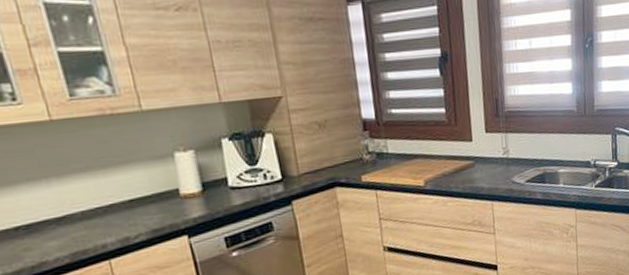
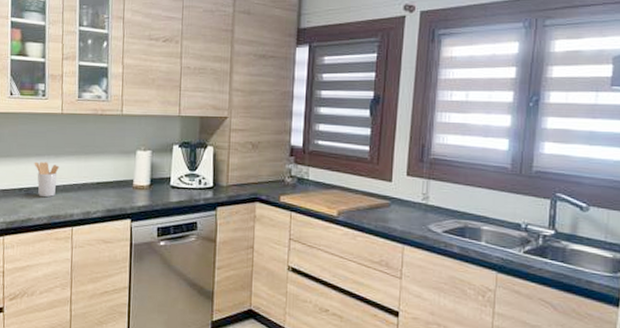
utensil holder: none [27,186,72,232] -> present [34,161,59,197]

